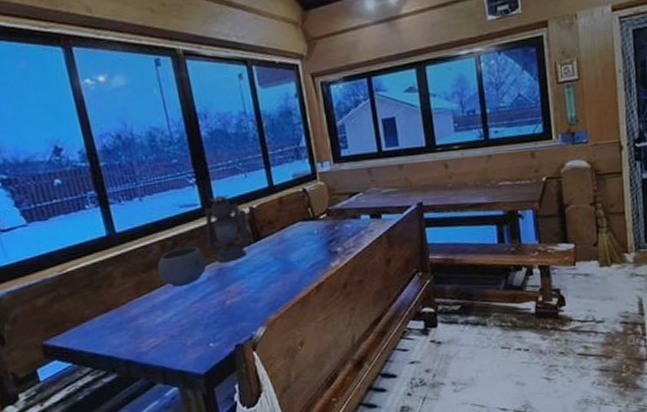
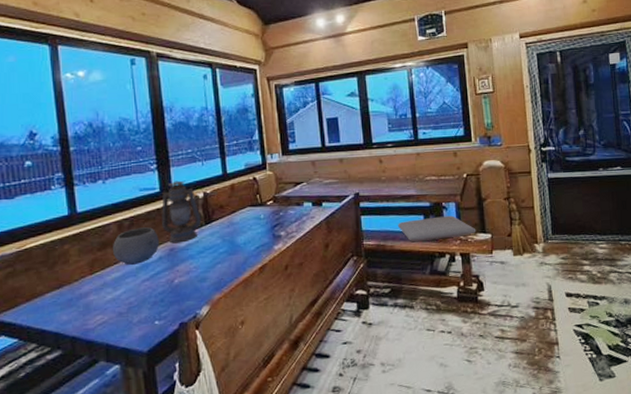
cushion: none [467,224,557,255] -> present [398,215,476,242]

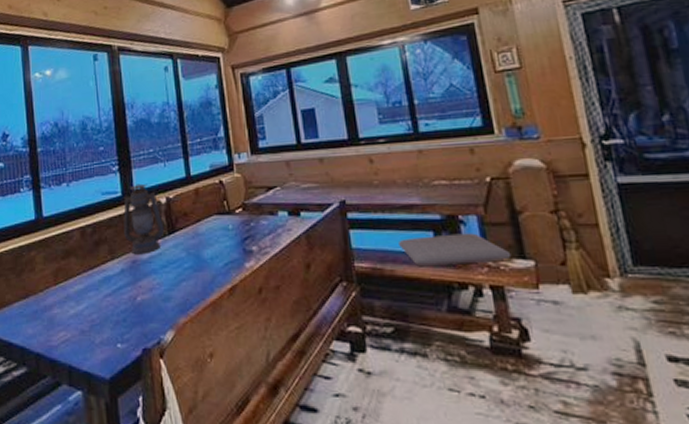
bowl: present [112,227,159,265] -> none [75,235,121,277]

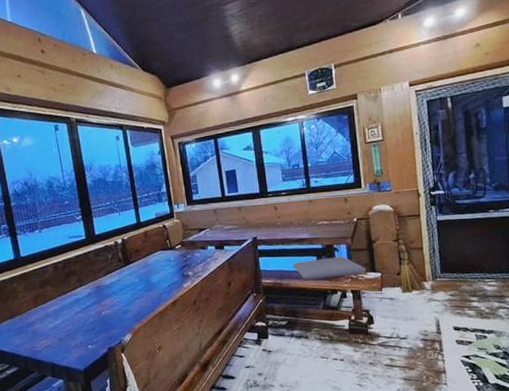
lantern: present [123,183,165,255] -> none [88,229,122,282]

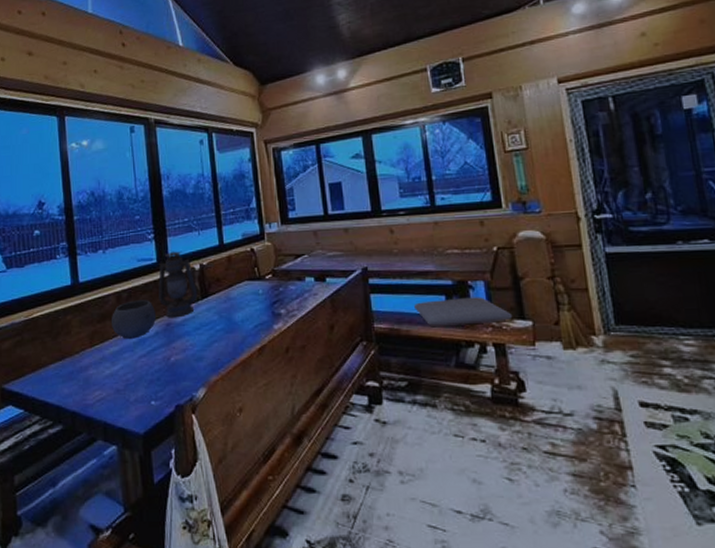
bowl: none [50,268,88,300] -> present [110,300,156,339]
lantern: none [88,229,122,282] -> present [158,251,198,318]

